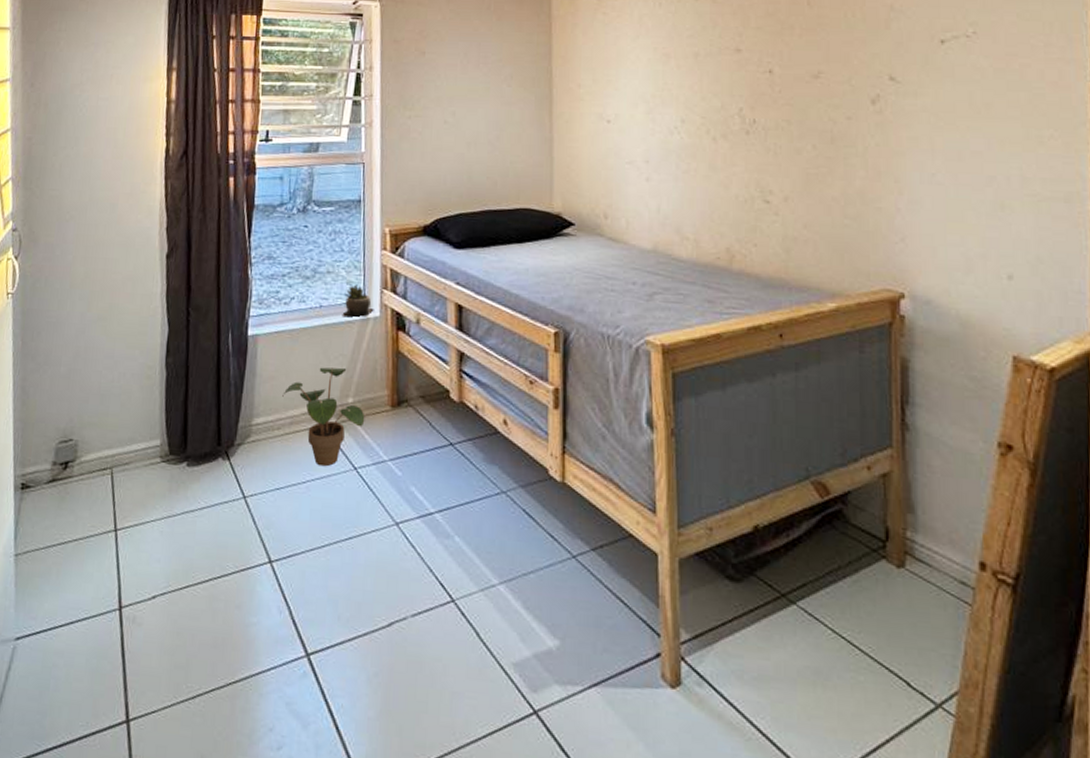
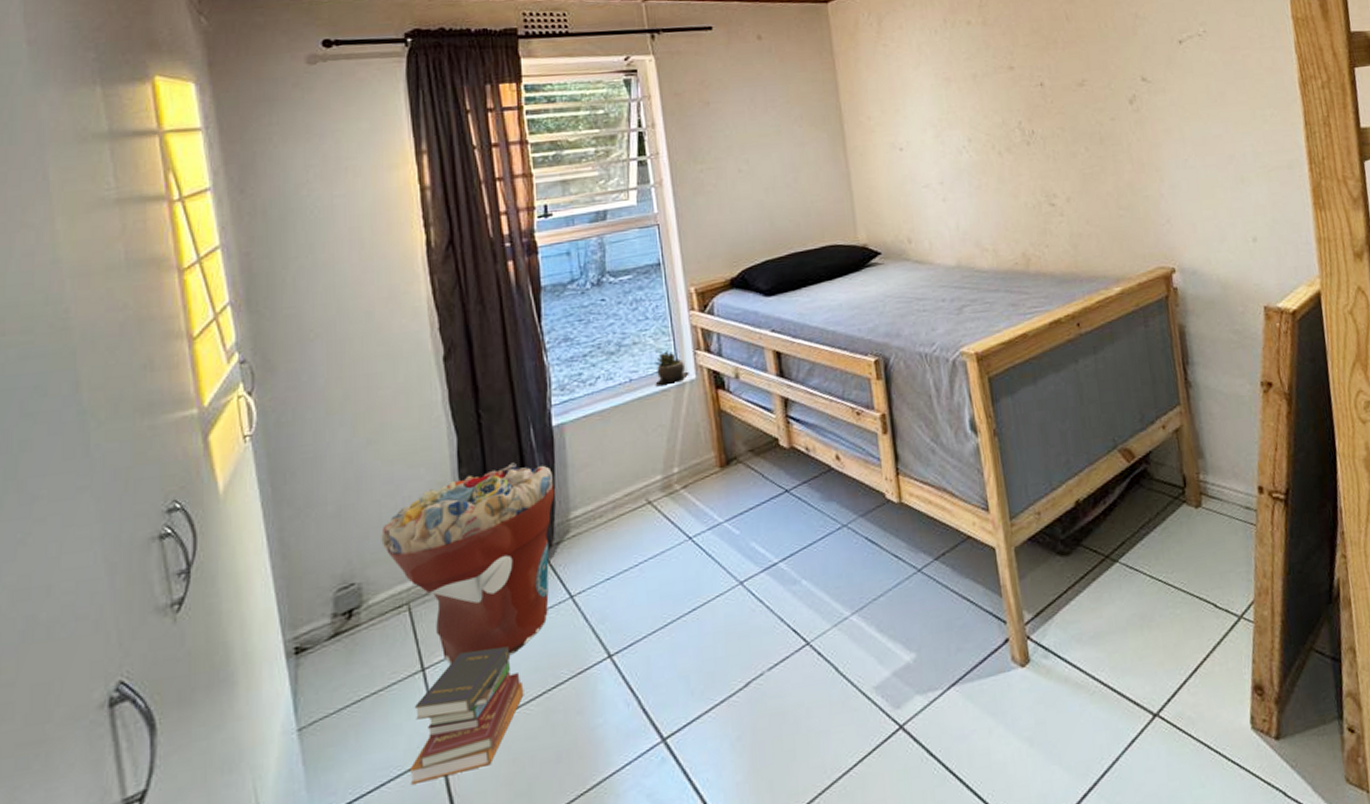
books: none [94,523,194,632] -> present [409,646,524,784]
flower pot: none [97,362,243,537] -> present [381,462,555,664]
potted plant: present [282,367,365,467] -> none [600,438,694,545]

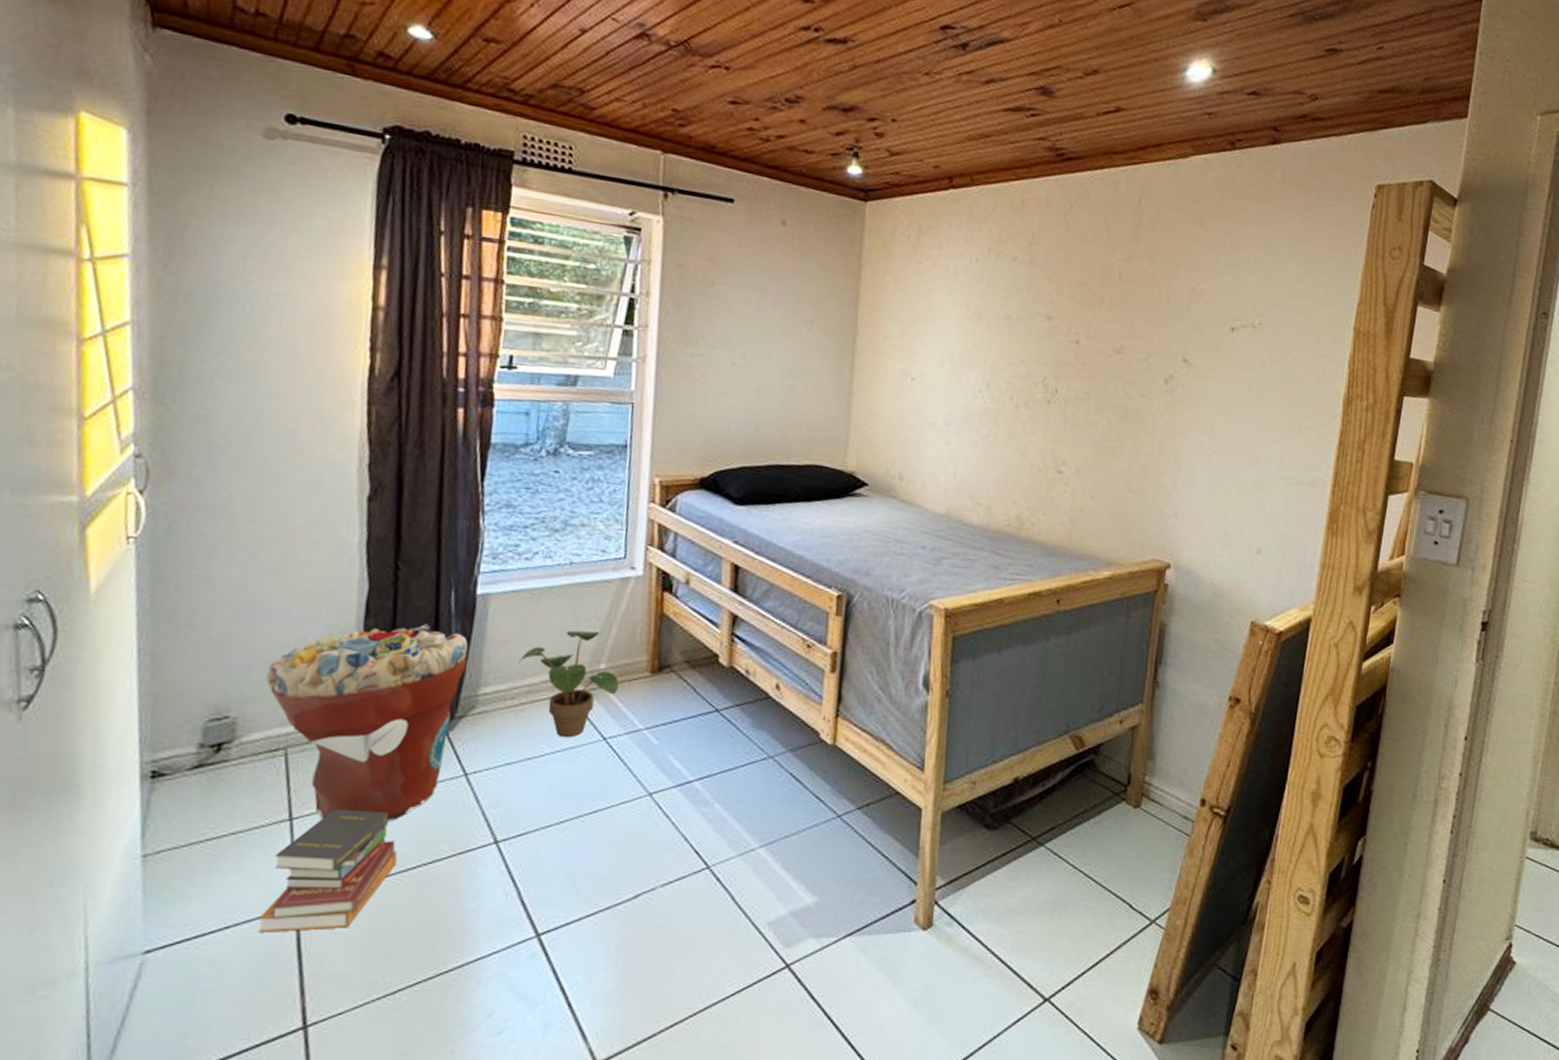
potted plant: none [600,438,694,545] -> present [518,630,620,738]
succulent plant: present [655,350,688,387] -> none [597,540,635,576]

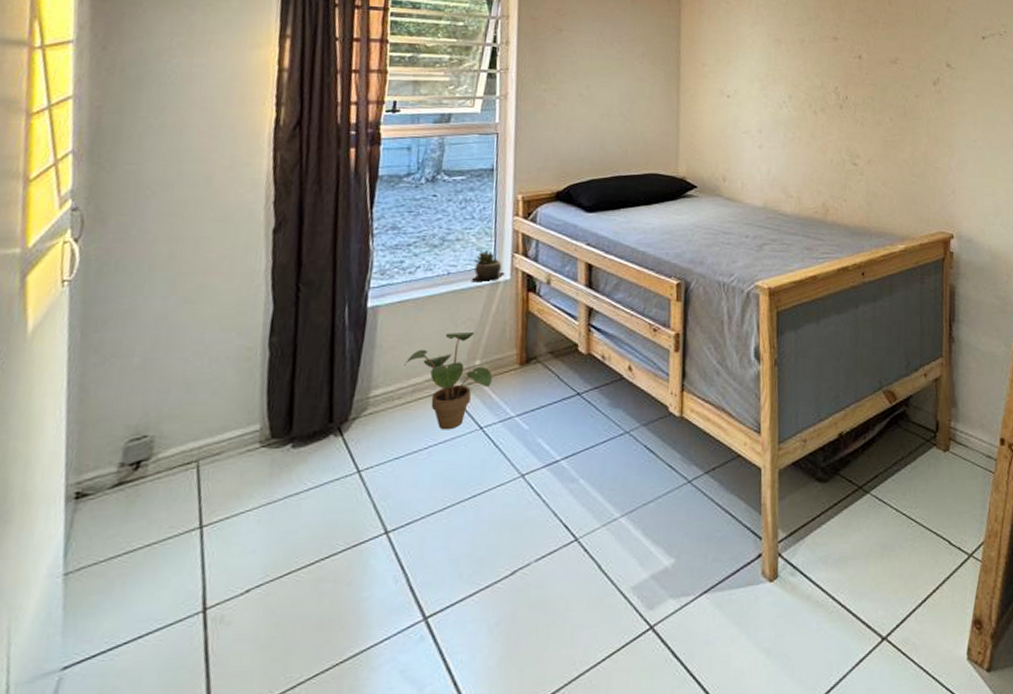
books: present [258,809,398,932] -> none [169,513,298,639]
flower pot: present [266,624,469,821] -> none [181,337,361,524]
succulent plant: none [597,540,635,576] -> present [471,250,503,283]

